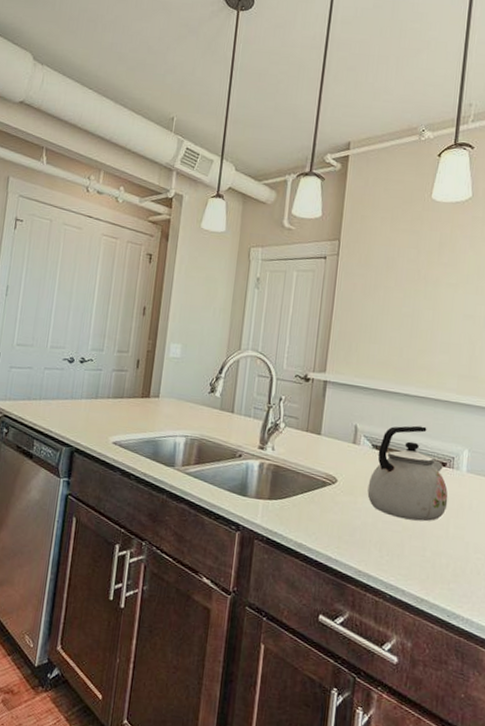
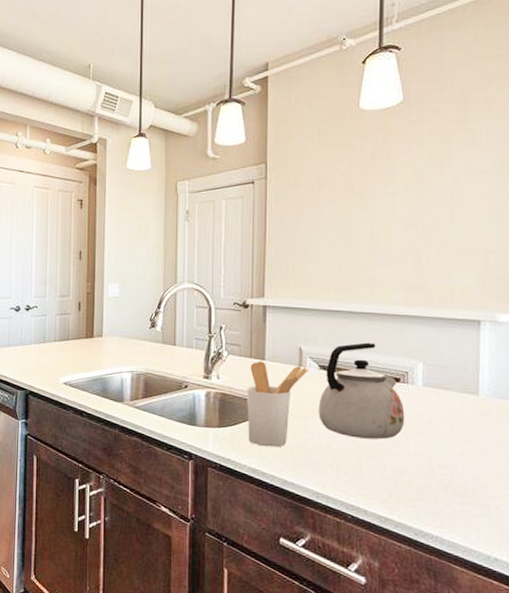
utensil holder: none [297,435,362,524] -> present [246,361,308,448]

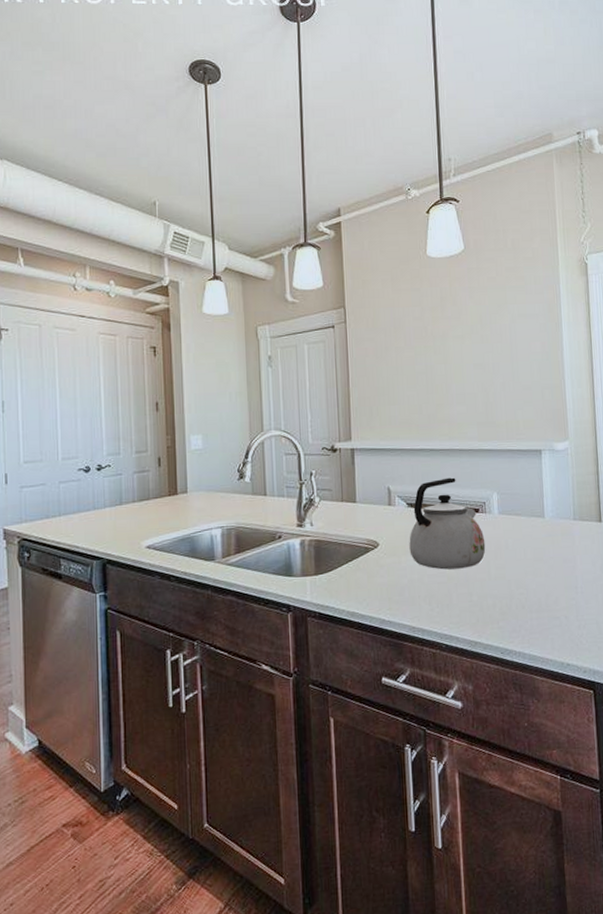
utensil holder: present [246,361,308,448] -> none [340,504,397,589]

